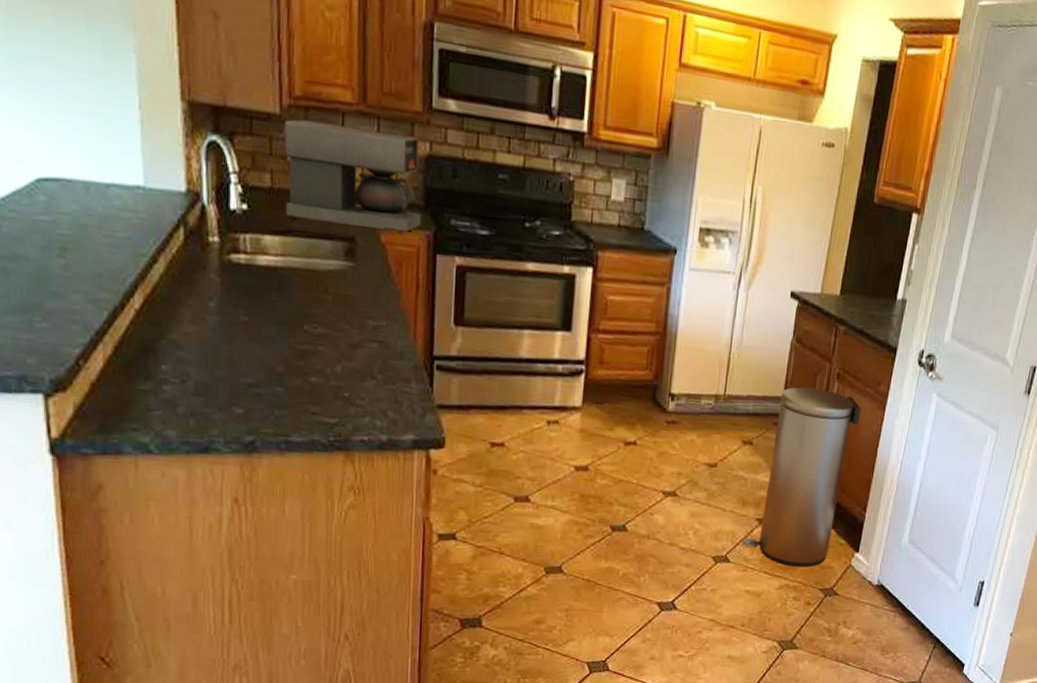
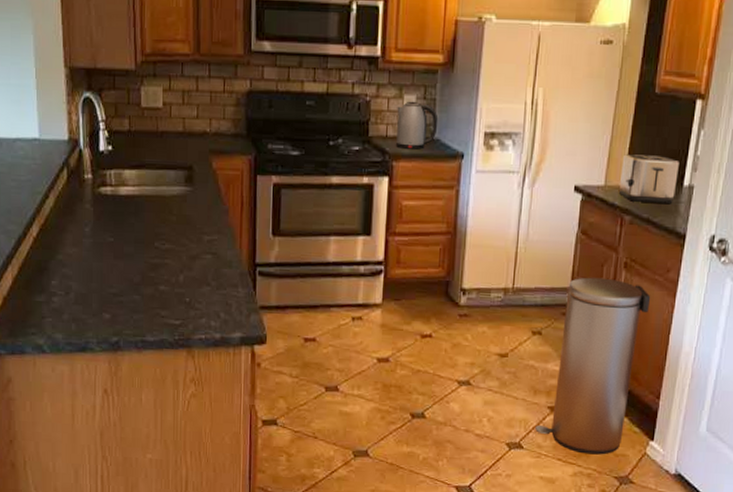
coffee maker: present [284,119,422,234] -> none [139,72,245,160]
kettle: none [602,186,650,240] -> present [396,101,439,149]
toaster: none [834,263,894,317] -> present [618,154,679,205]

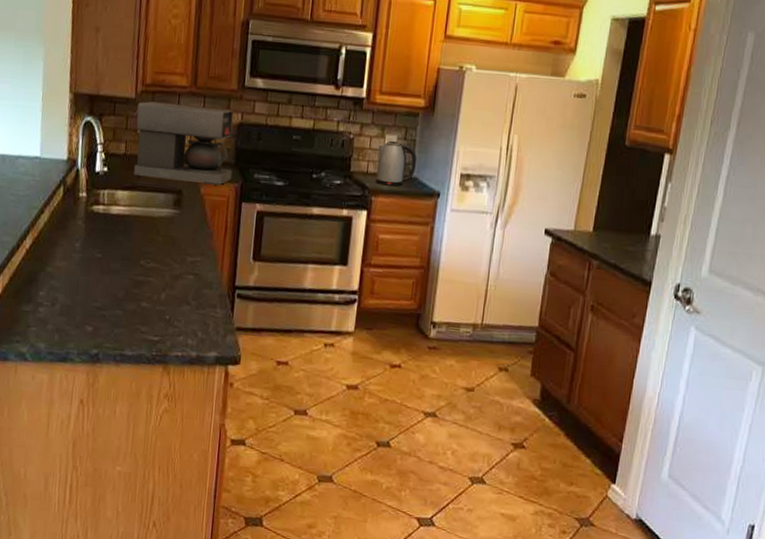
coffee maker: none [139,72,245,160] -> present [134,101,234,187]
pedal bin: present [535,277,651,455] -> none [498,317,616,495]
toaster: present [618,154,679,205] -> none [587,201,647,252]

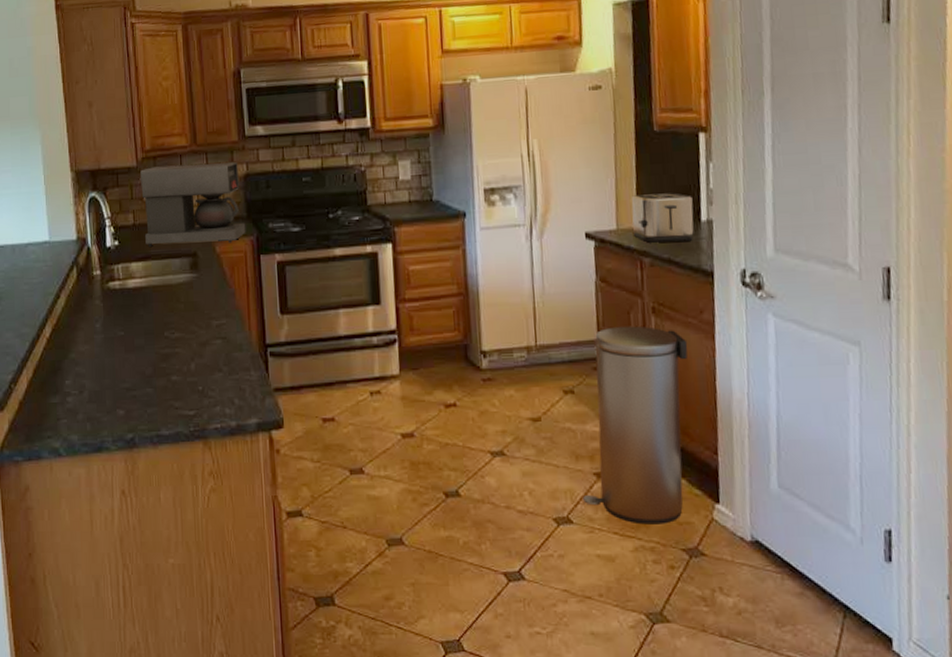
kettle: present [376,140,418,187] -> none [392,166,436,214]
pedal bin: none [498,317,616,495] -> present [583,326,688,525]
toaster: none [587,201,647,252] -> present [631,193,694,243]

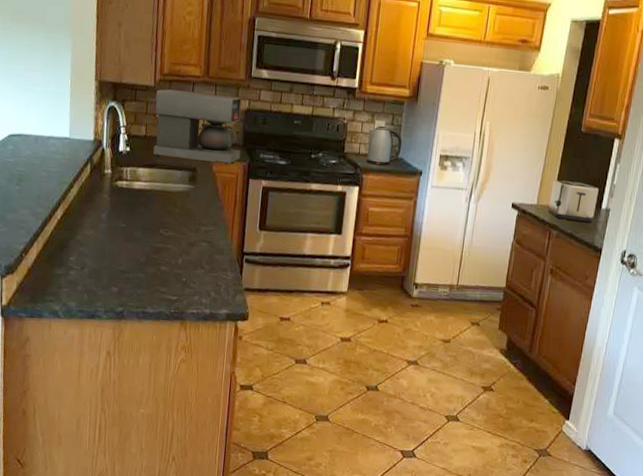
kettle: none [392,166,436,214] -> present [367,125,403,166]
pedal bin: present [583,326,688,525] -> none [470,279,572,430]

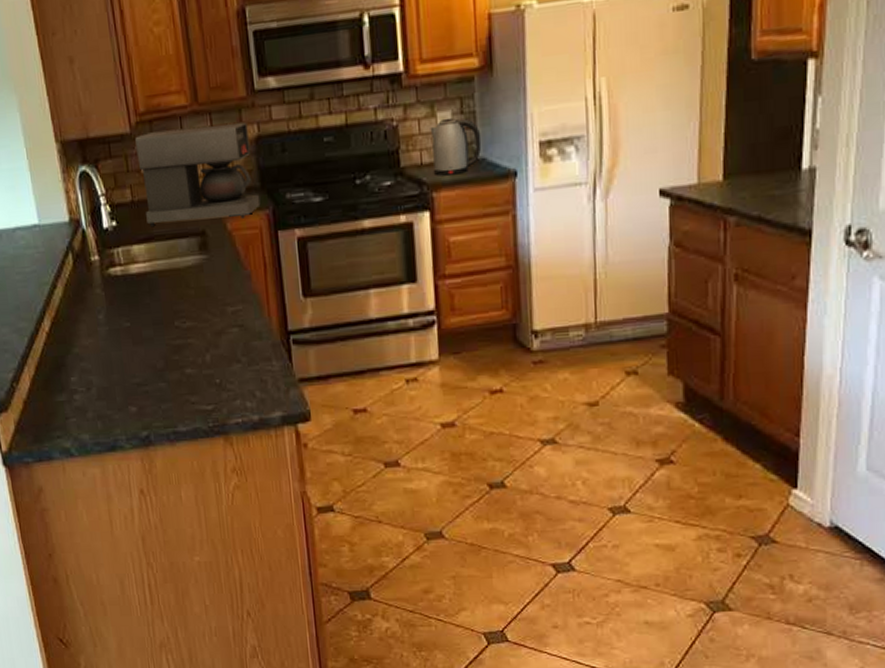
toaster: present [548,180,599,223] -> none [716,136,793,199]

